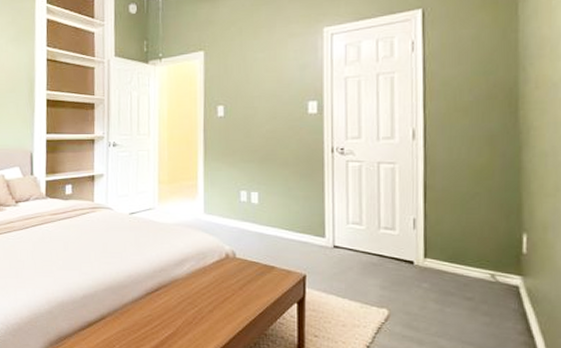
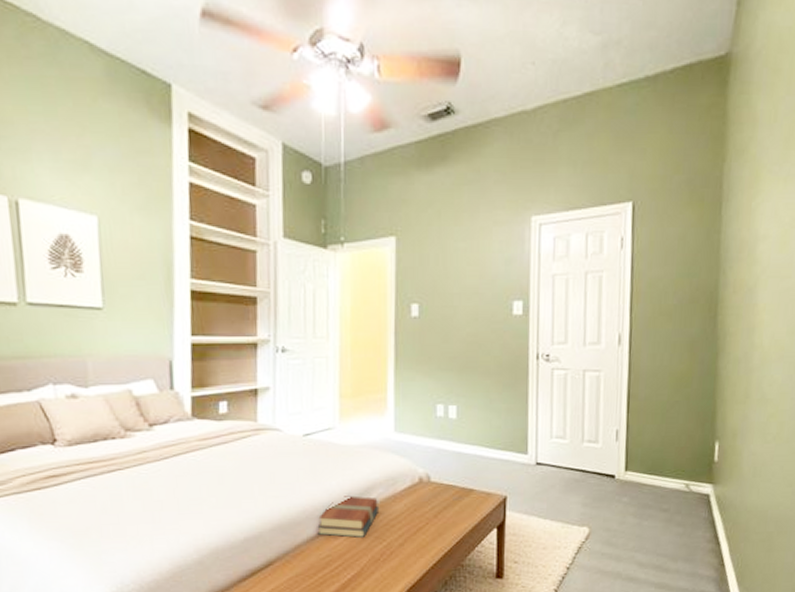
books: none [140,266,192,302] -> present [317,496,380,538]

